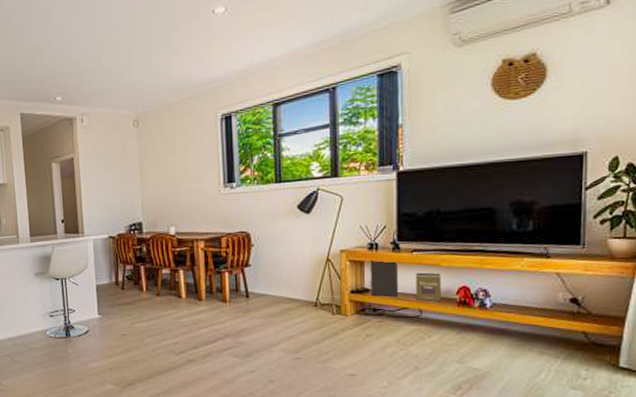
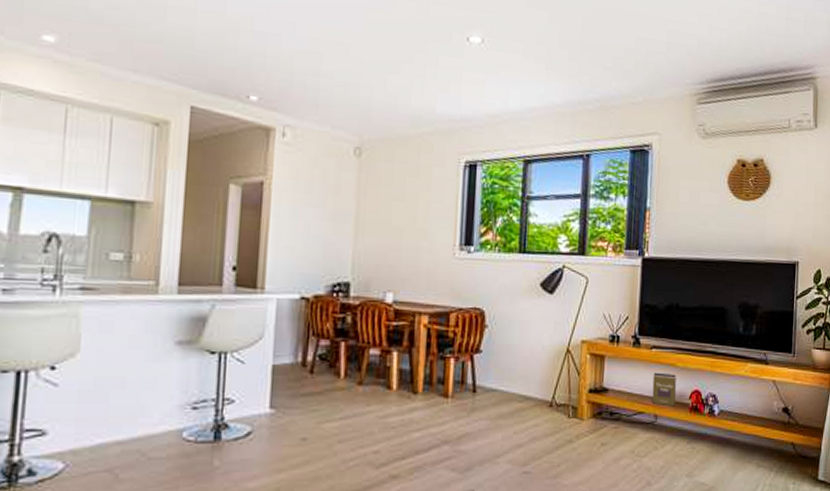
speaker: present [370,260,399,297] -> none [609,354,637,400]

